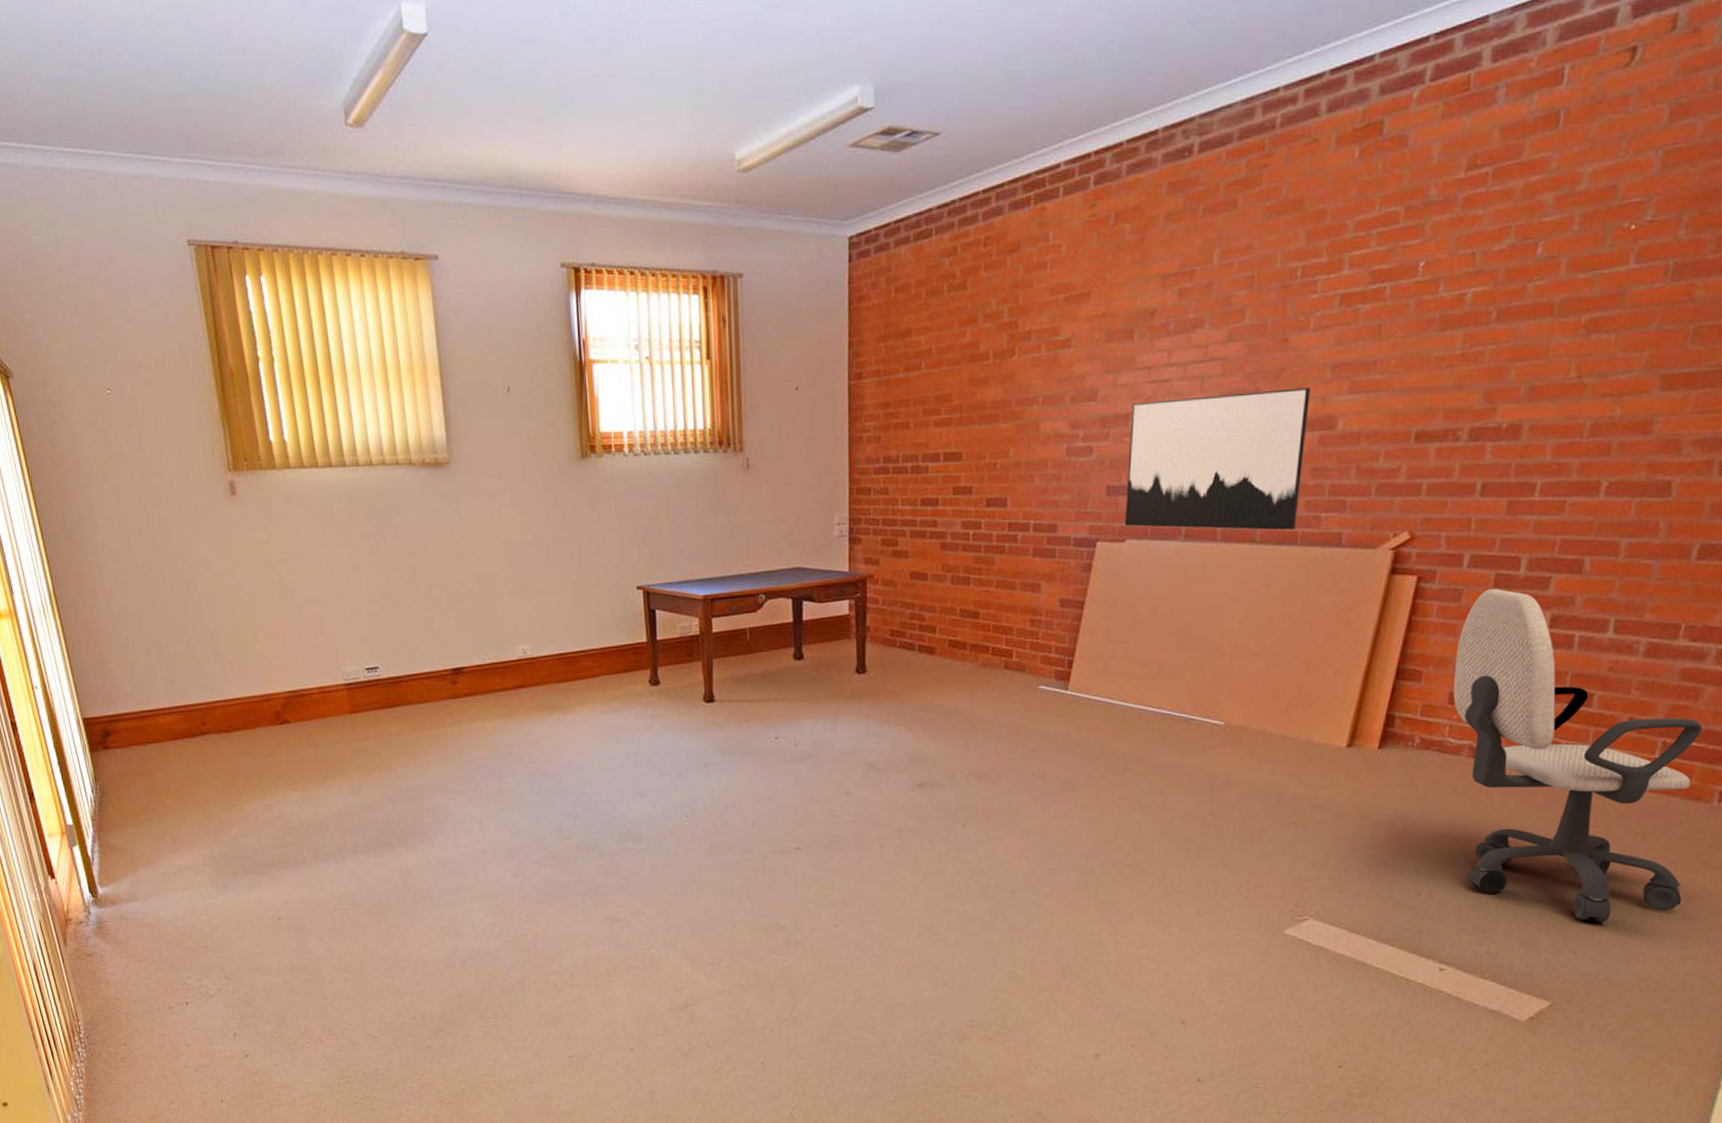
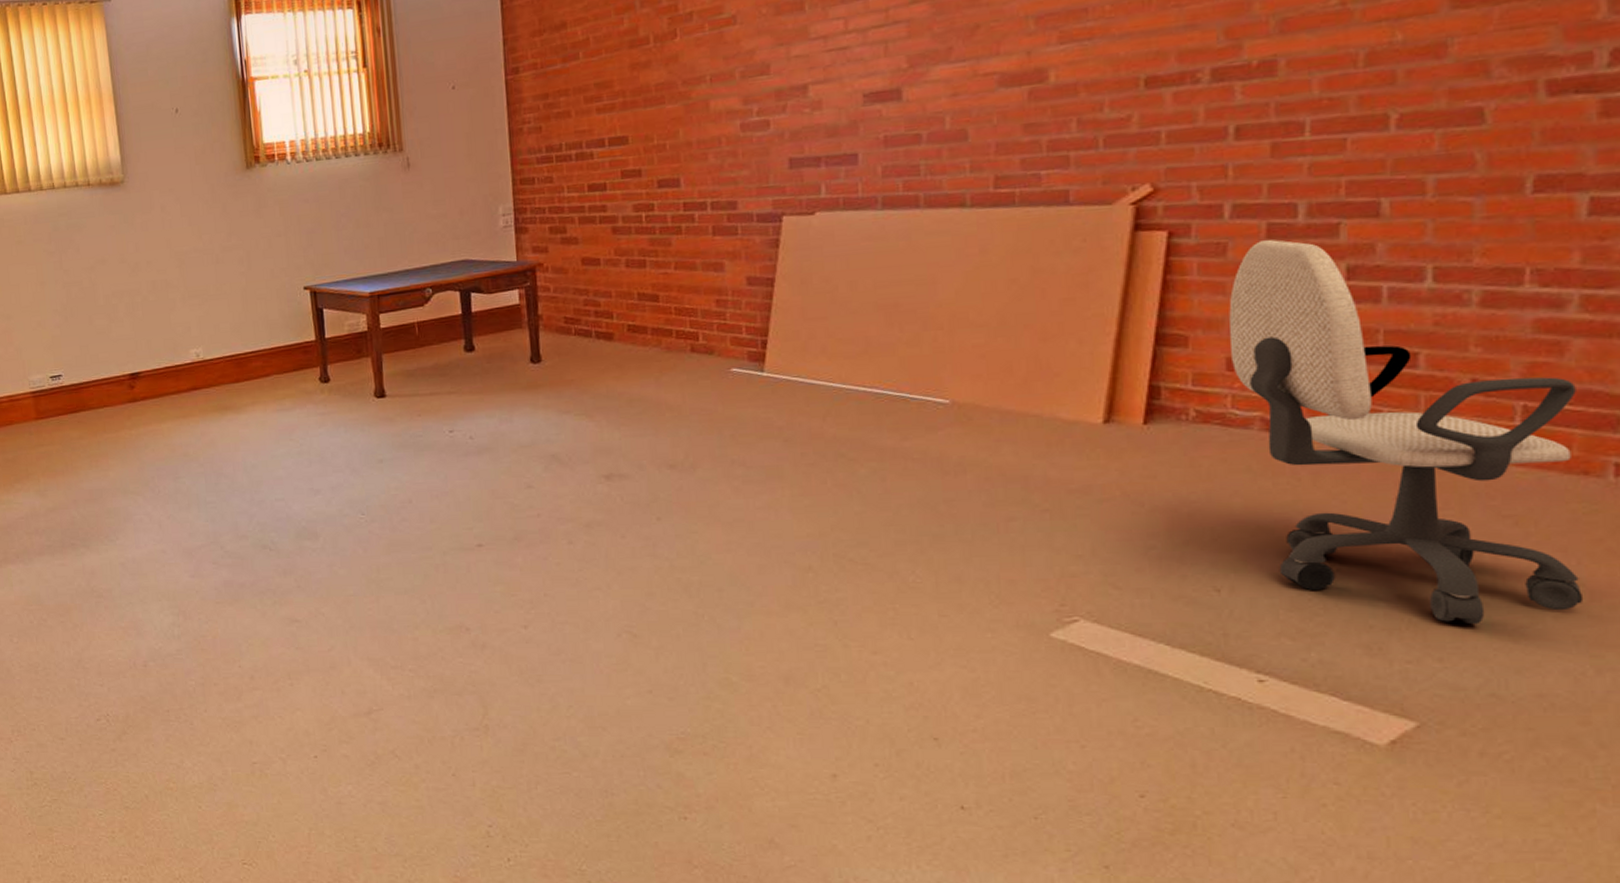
wall art: present [1125,388,1310,531] -> none [809,42,1013,198]

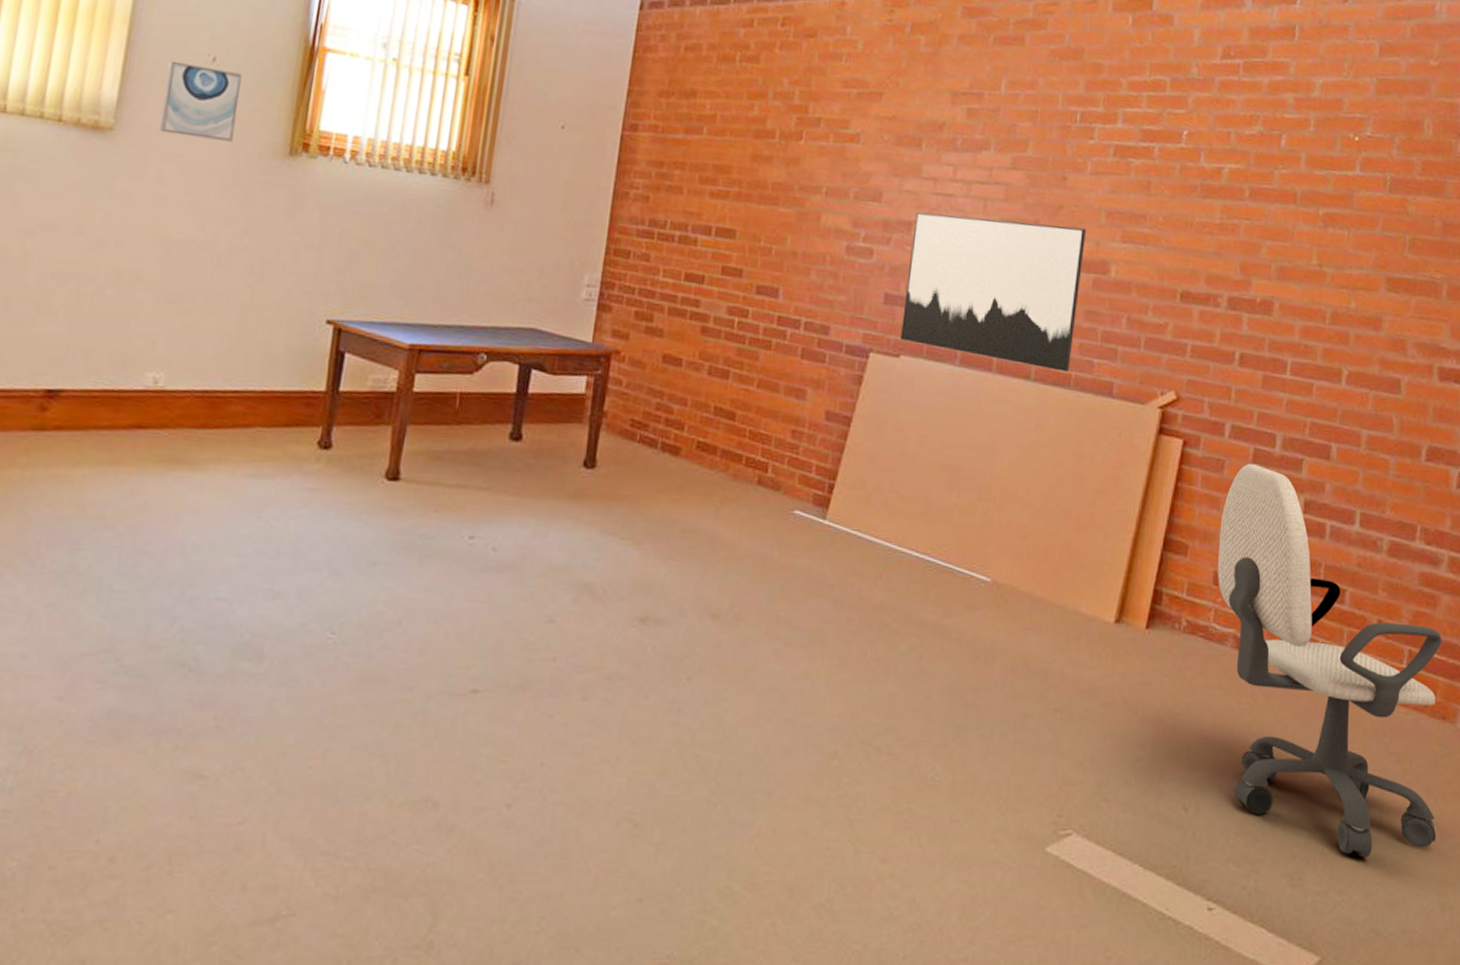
wall art: none [147,116,204,176] -> present [159,60,242,142]
wall art: none [809,42,1013,198] -> present [901,211,1086,372]

